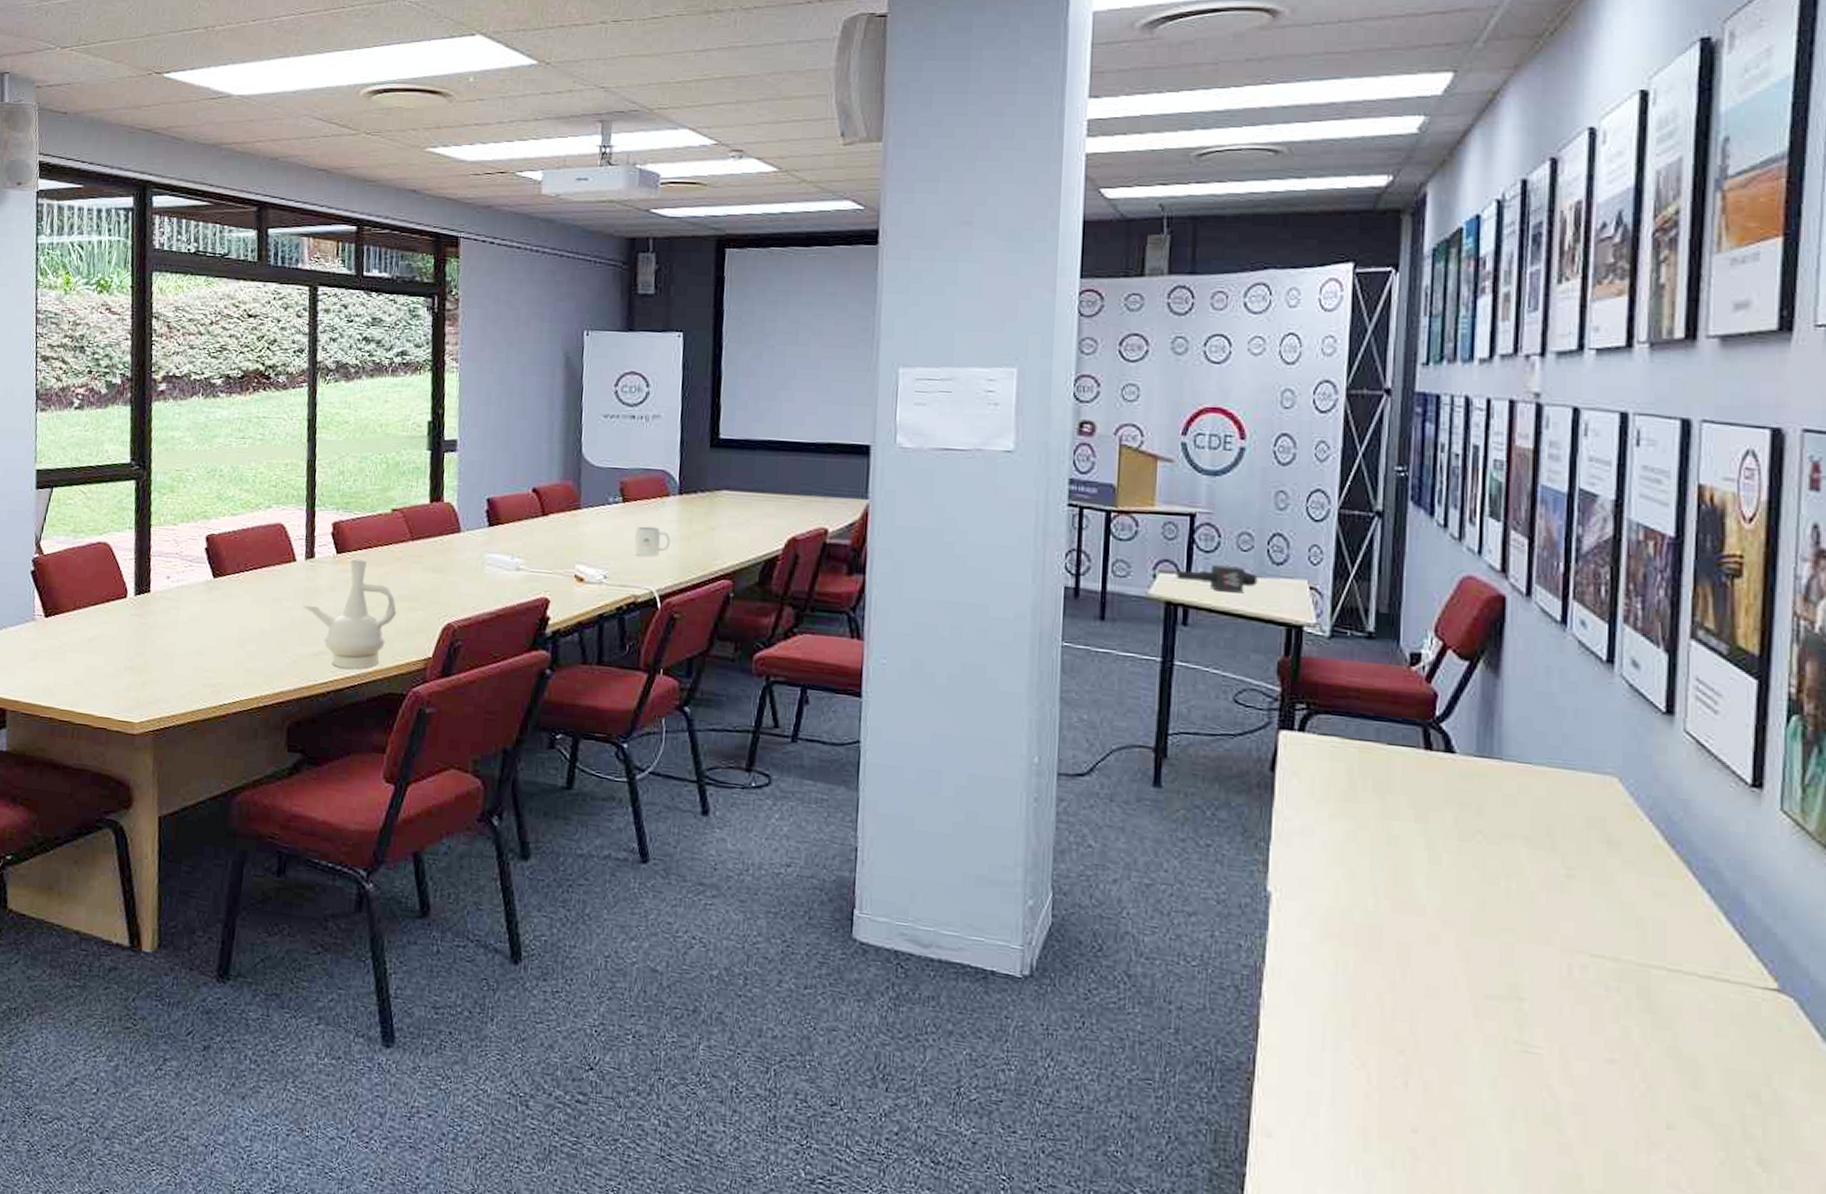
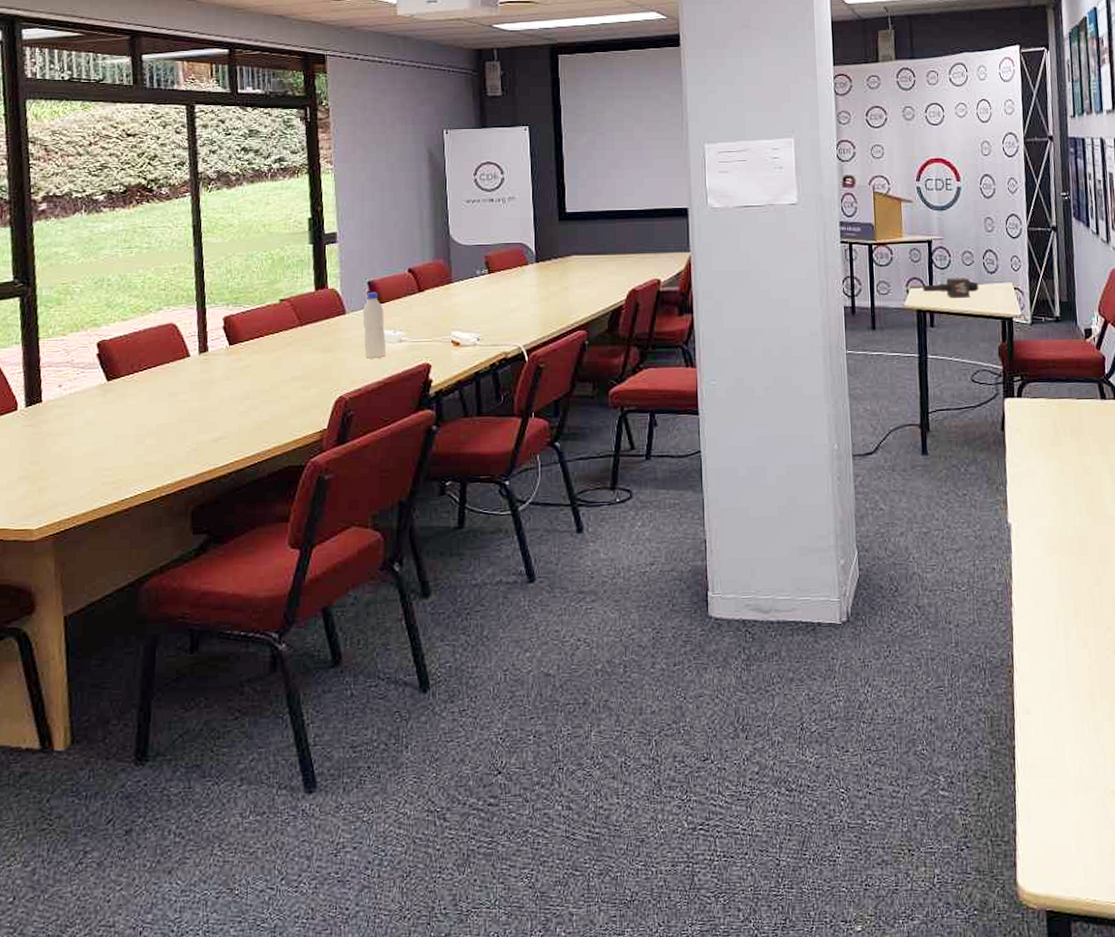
coffeepot: present [302,559,397,669] -> none [199,348,290,449]
water bottle: none [478,510,503,587] -> present [362,291,387,359]
mug: present [635,526,671,558] -> none [502,292,532,319]

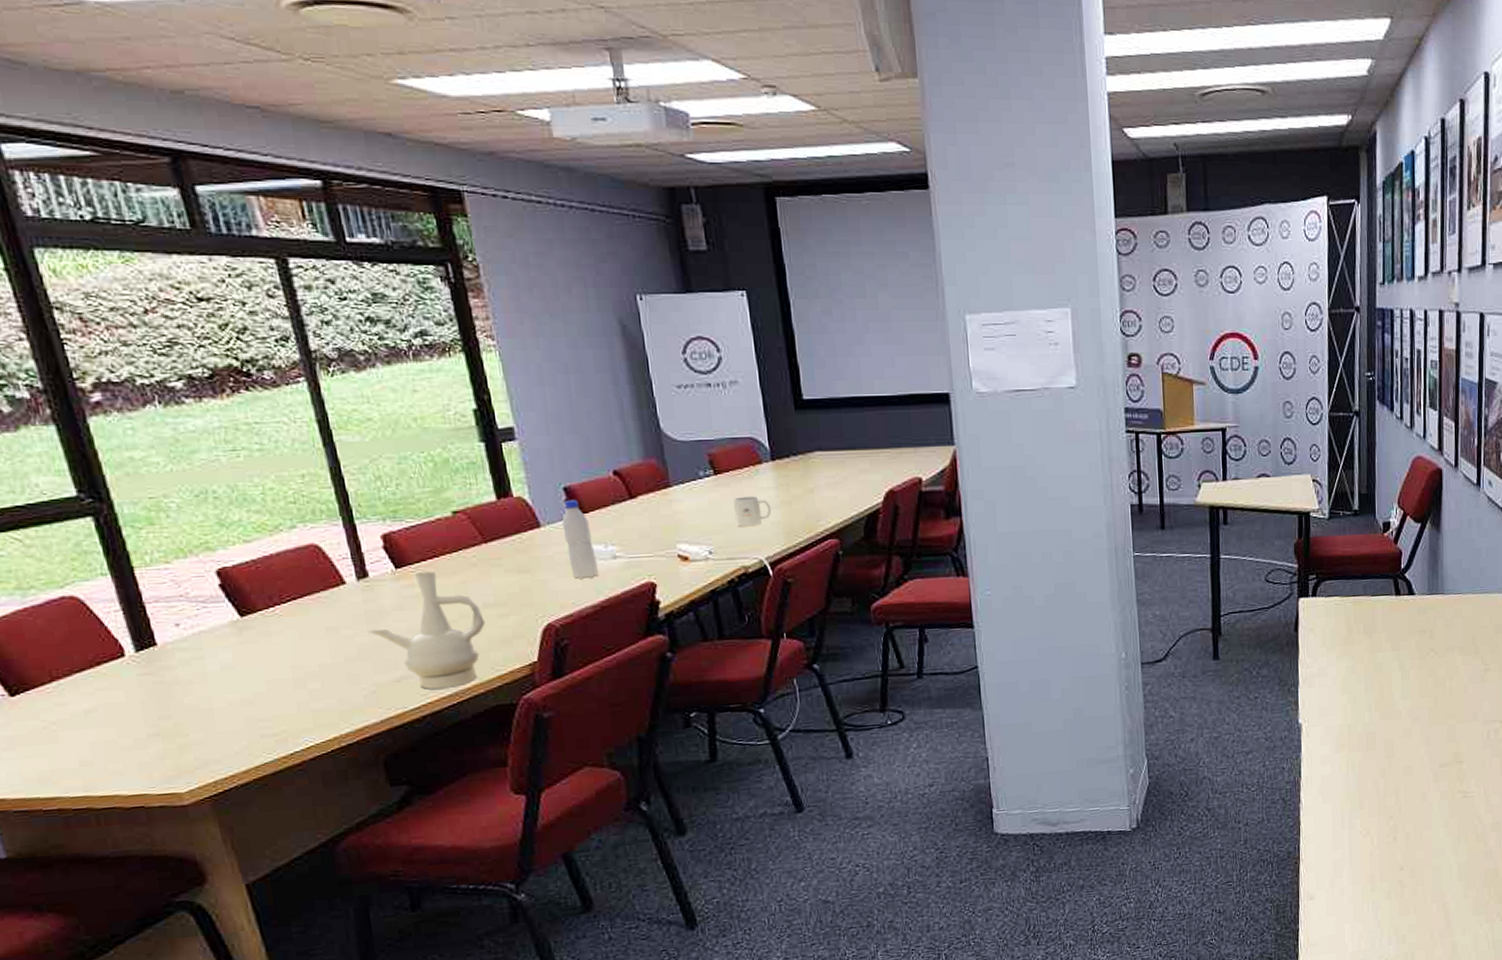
coffeepot: none [199,348,290,449] -> present [367,571,485,689]
mug: none [502,292,532,319] -> present [733,496,772,528]
microphone: present [922,278,979,298] -> none [1215,470,1276,493]

